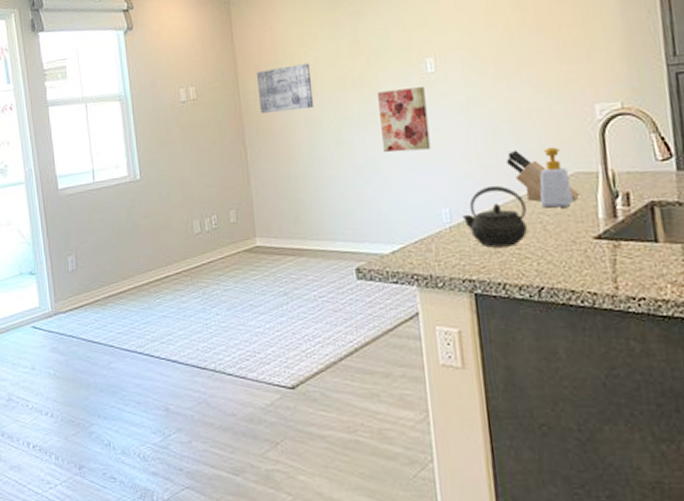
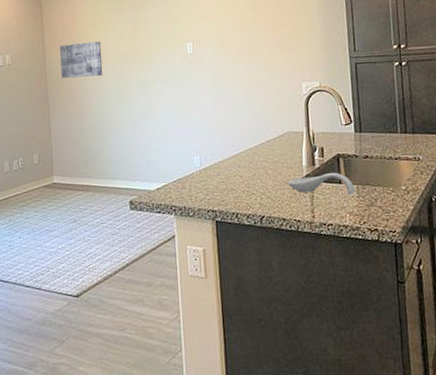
wall art: present [378,87,431,153] -> none [151,64,188,113]
kettle: present [462,185,528,248] -> none [208,139,255,186]
knife block: present [507,150,580,201] -> none [241,114,291,152]
soap bottle: present [539,146,574,208] -> none [263,112,286,158]
spoon rest: none [577,226,679,259] -> present [288,172,355,196]

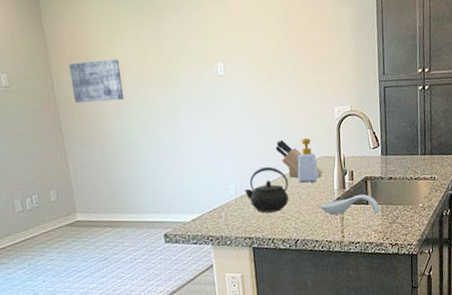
kettle: none [208,139,255,186] -> present [244,166,290,213]
knife block: none [241,114,291,152] -> present [276,139,323,178]
soap bottle: none [263,112,286,158] -> present [297,137,319,183]

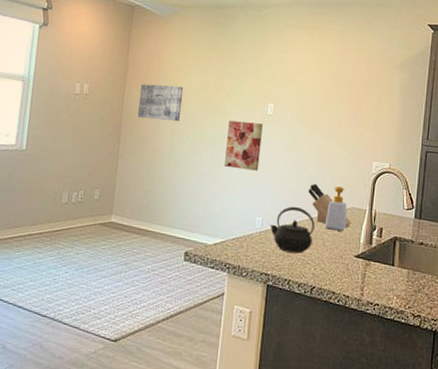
wall art: none [179,87,221,140] -> present [224,120,263,171]
spoon rest: present [320,194,380,215] -> none [343,253,406,279]

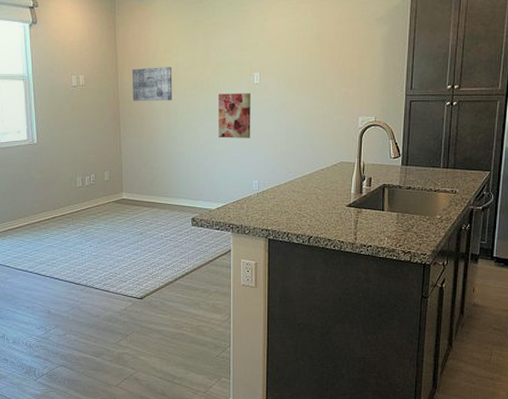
kettle: present [270,206,315,254] -> none [266,166,307,209]
knife block: present [308,183,352,227] -> none [299,143,342,180]
soap bottle: present [324,186,347,231] -> none [316,143,337,184]

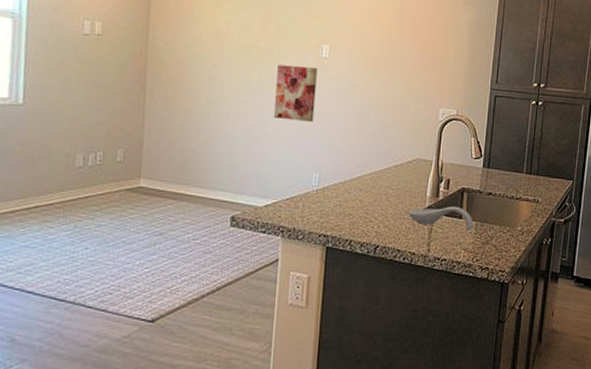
wall art: present [131,67,173,102] -> none [166,21,222,67]
spoon rest: none [336,200,395,222] -> present [408,206,473,232]

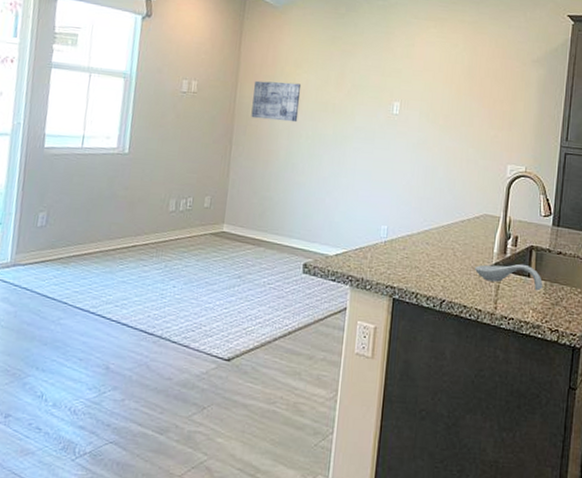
wall art: none [166,21,222,67] -> present [251,80,302,123]
wall art: present [274,65,317,122] -> none [346,120,388,175]

